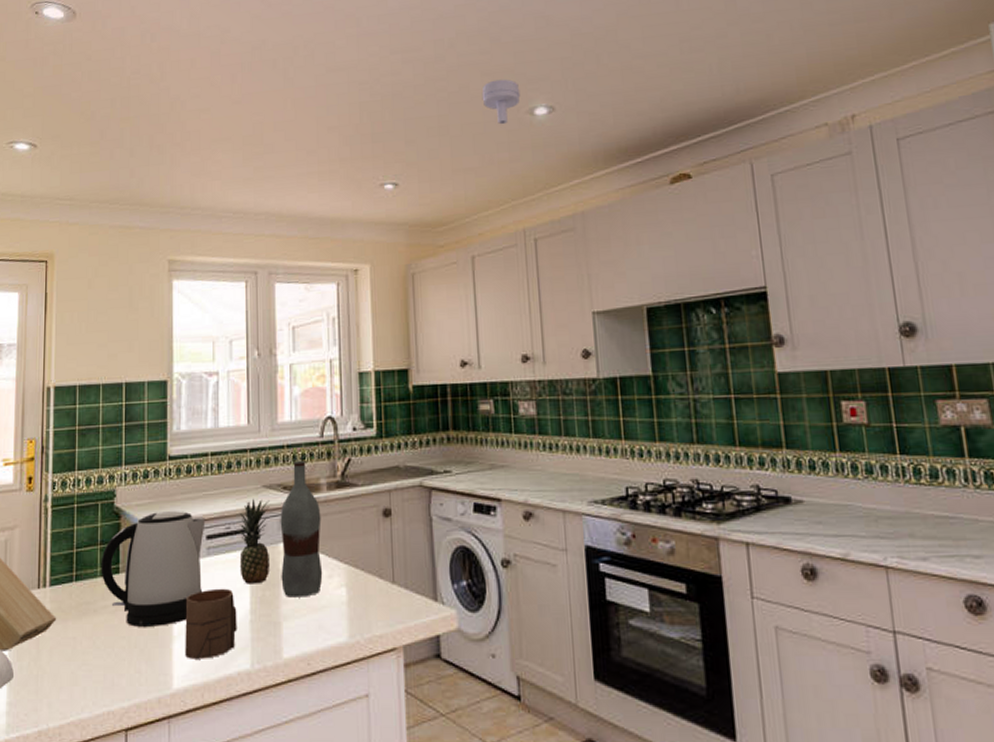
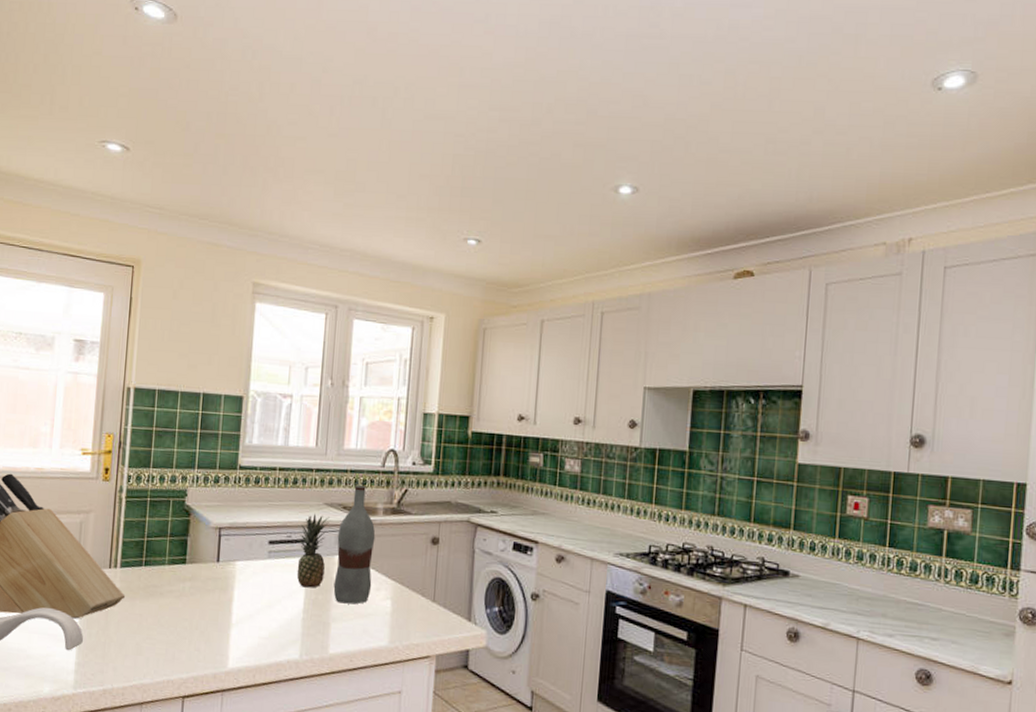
kettle: present [101,510,206,628] -> none [168,514,269,614]
cup: present [185,588,237,659] -> none [241,587,291,646]
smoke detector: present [481,79,521,125] -> none [571,152,609,198]

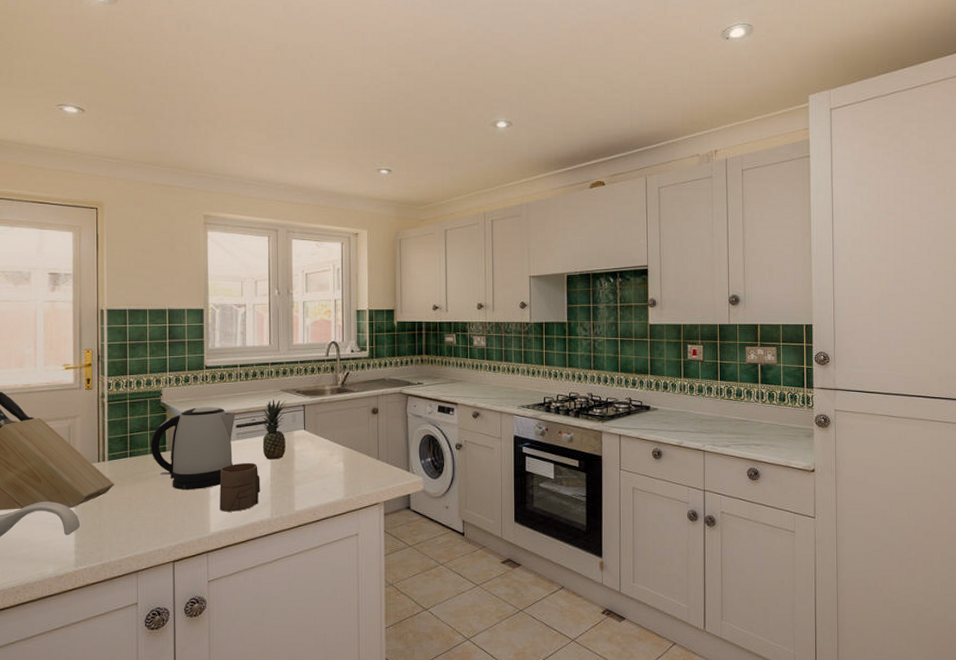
kettle: none [168,514,269,614] -> present [150,406,236,491]
cup: none [241,587,291,646] -> present [219,462,260,512]
bottle: present [333,485,376,605] -> none [294,373,326,469]

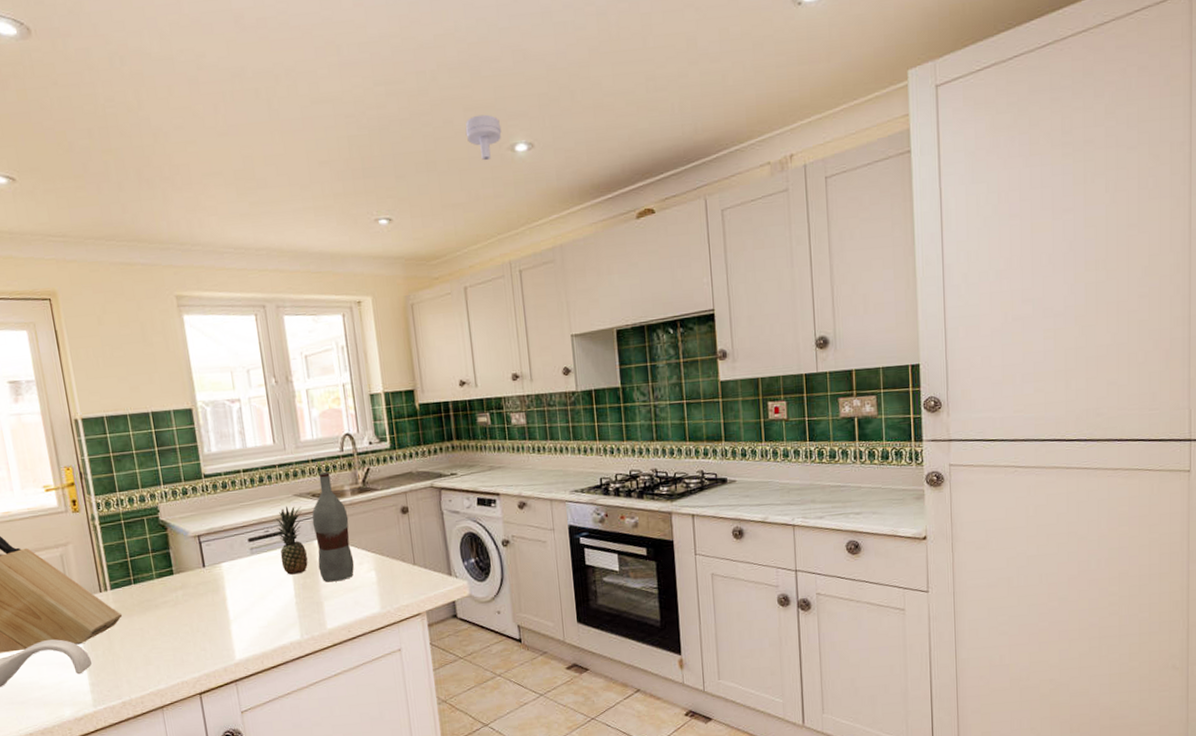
kettle: present [150,406,236,491] -> none [154,520,250,616]
cup: present [219,462,260,512] -> none [237,579,286,636]
bottle: none [294,373,326,469] -> present [312,472,355,583]
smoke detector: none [458,96,487,132] -> present [465,114,502,161]

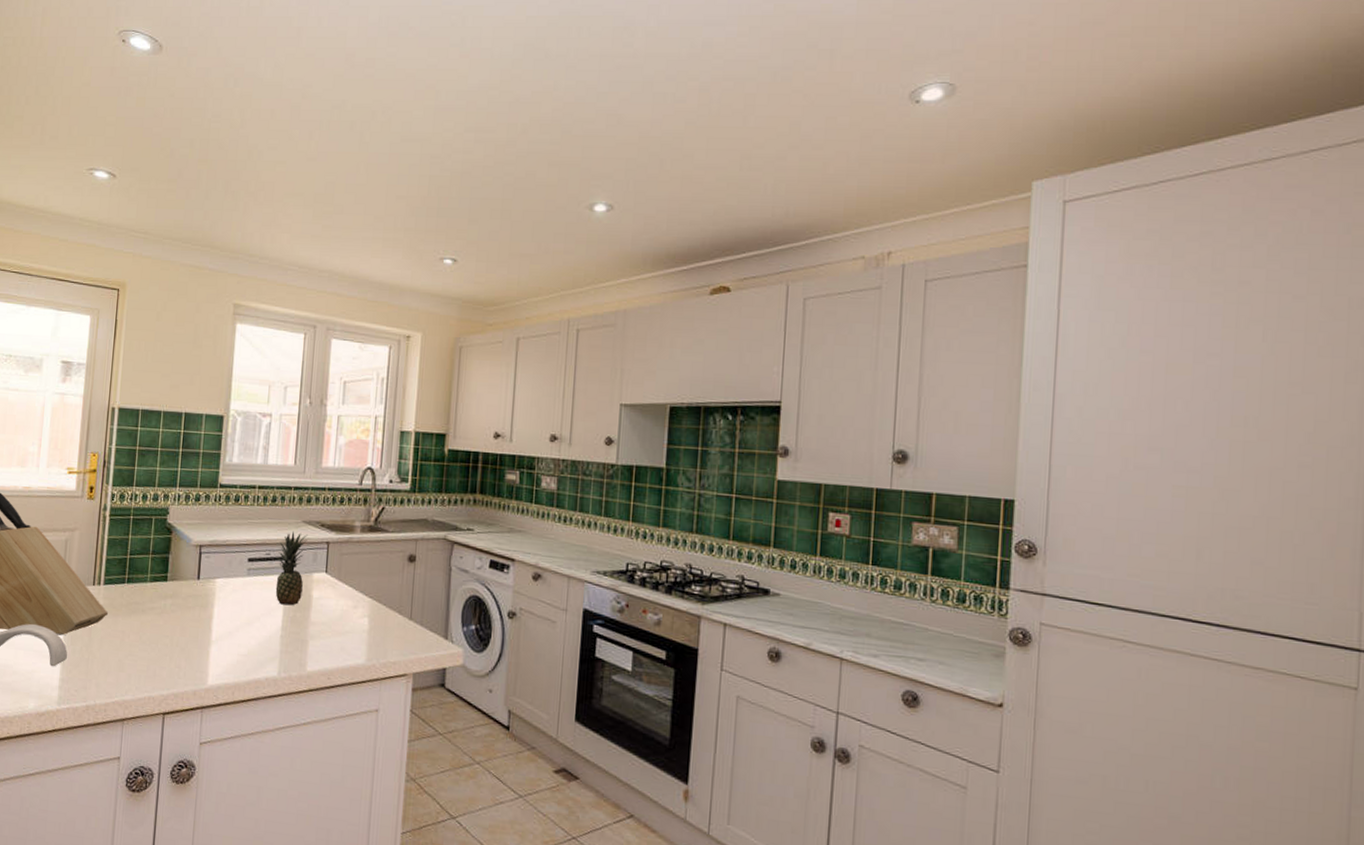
bottle: present [312,472,355,583] -> none [311,503,353,622]
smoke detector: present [465,114,502,161] -> none [546,171,583,216]

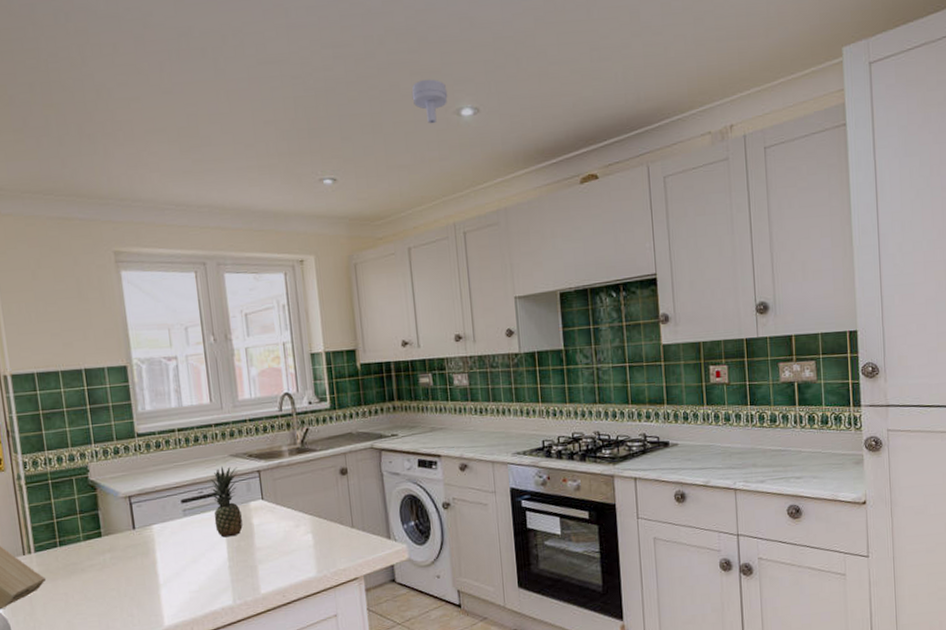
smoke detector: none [546,171,583,216] -> present [411,79,448,124]

